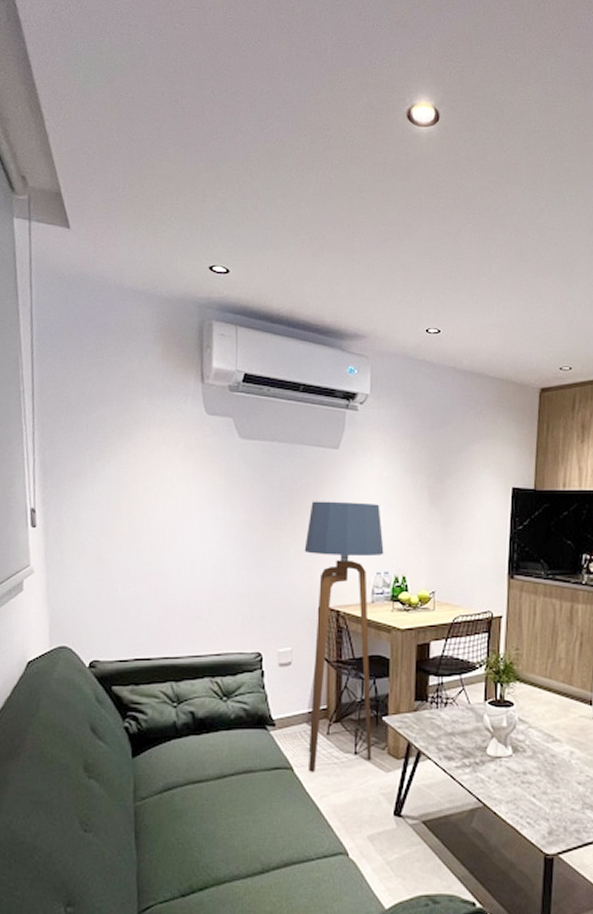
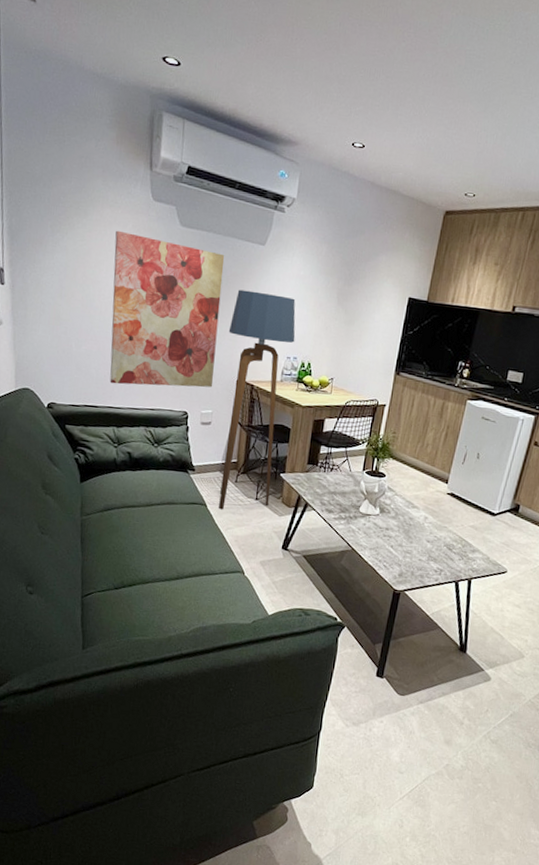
wall art: none [164,451,293,629] -> present [110,230,225,388]

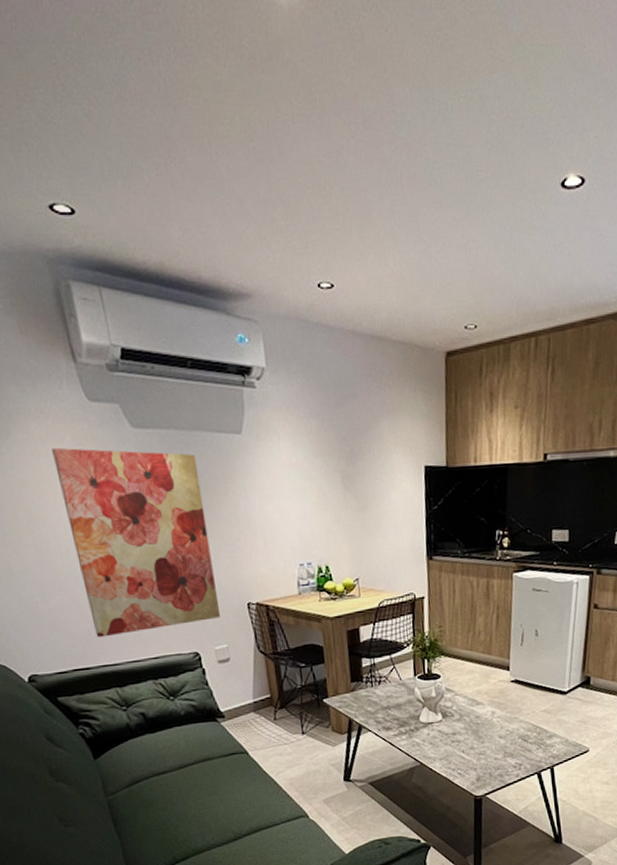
floor lamp: present [219,289,296,510] -> none [222,492,318,754]

